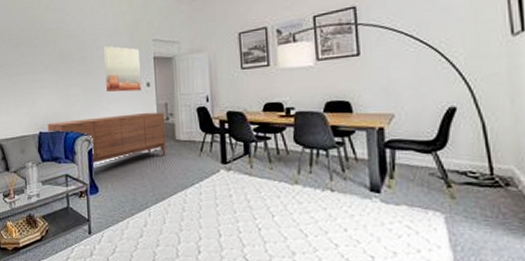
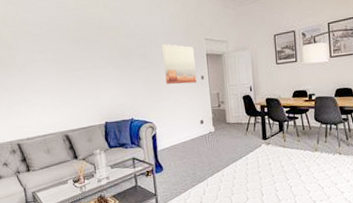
sideboard: present [47,112,167,164] -> none [112,101,219,147]

